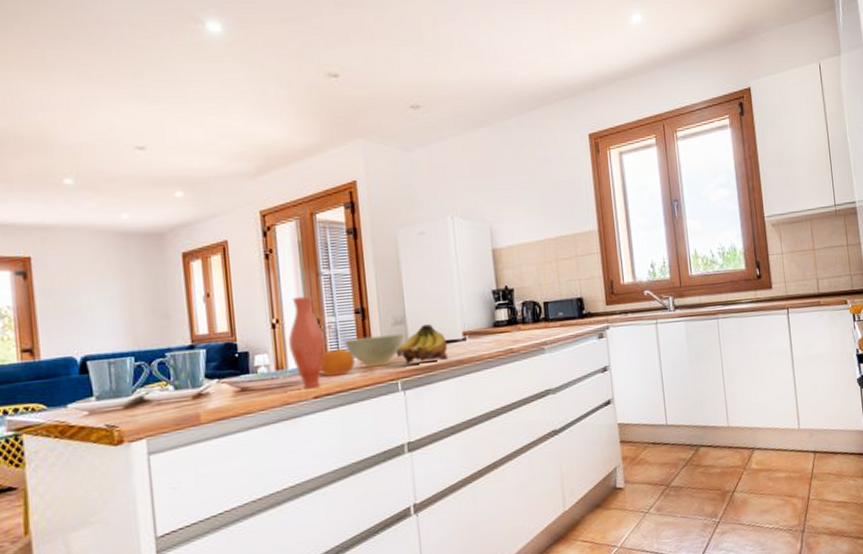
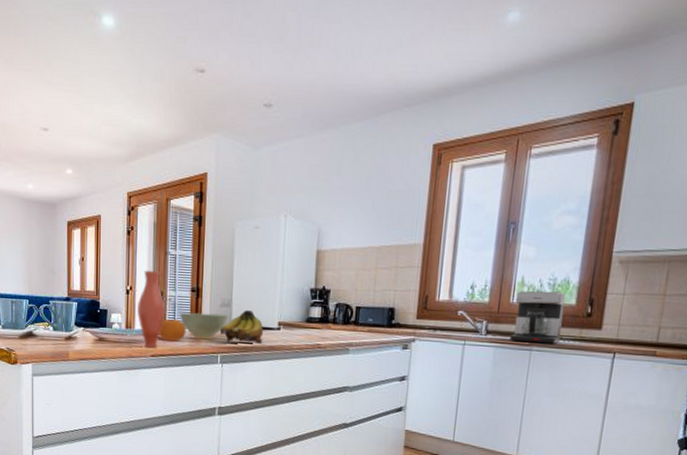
coffee maker: none [692,259,740,313] -> present [510,291,566,344]

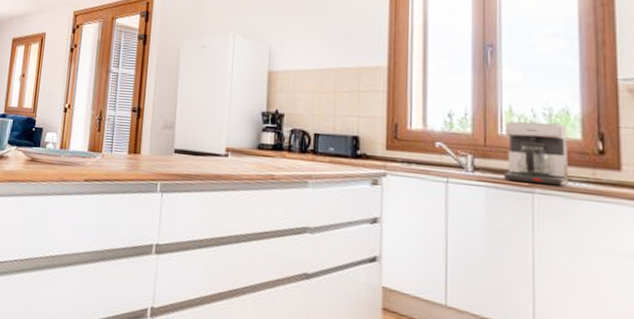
vase: present [137,270,165,349] -> none [73,88,103,173]
fruit: present [159,318,186,342] -> none [94,140,124,166]
bowl: present [179,312,229,341] -> none [118,134,172,166]
fruit: present [219,310,264,345] -> none [160,133,210,173]

